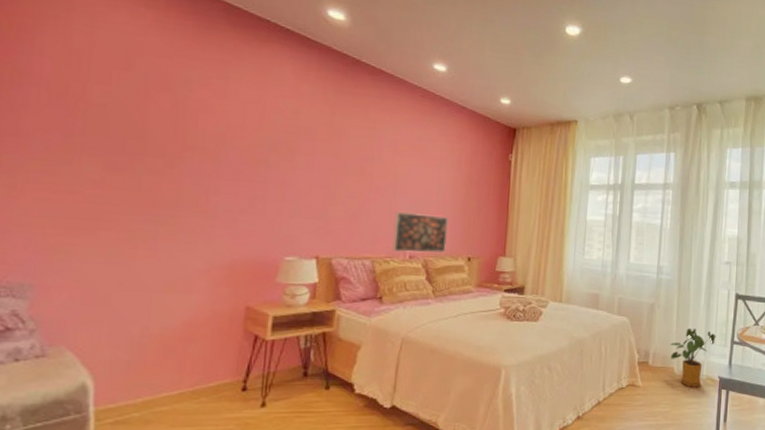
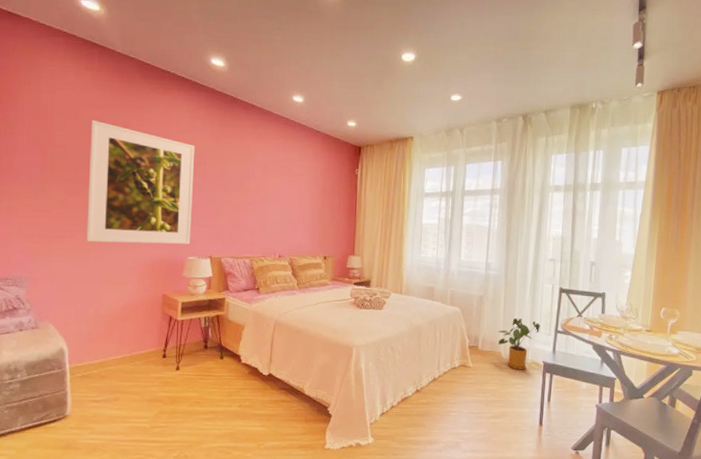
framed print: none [133,72,302,241] -> present [86,119,195,245]
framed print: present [392,212,449,254] -> none [265,220,308,254]

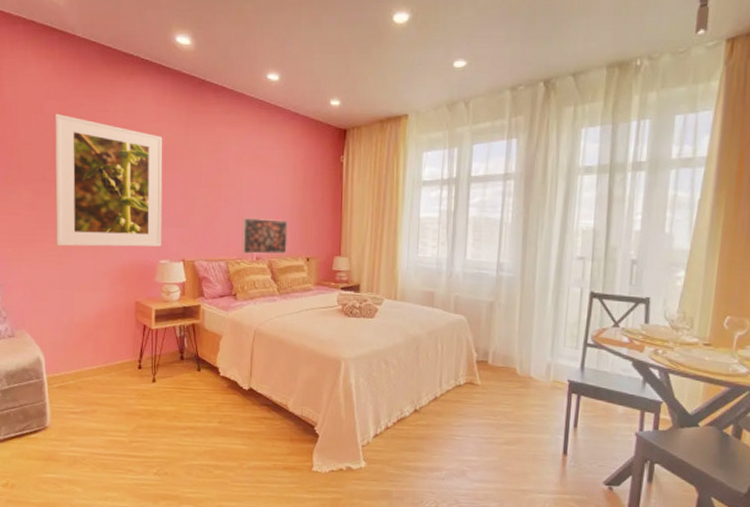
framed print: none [265,220,308,254] -> present [242,218,289,255]
house plant: present [497,318,541,370] -> none [511,328,566,390]

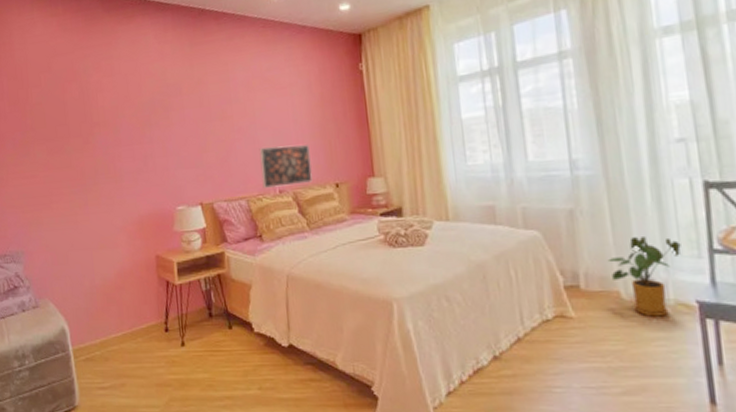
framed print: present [55,113,163,247] -> none [62,68,178,204]
house plant: none [511,328,566,390] -> present [607,235,681,317]

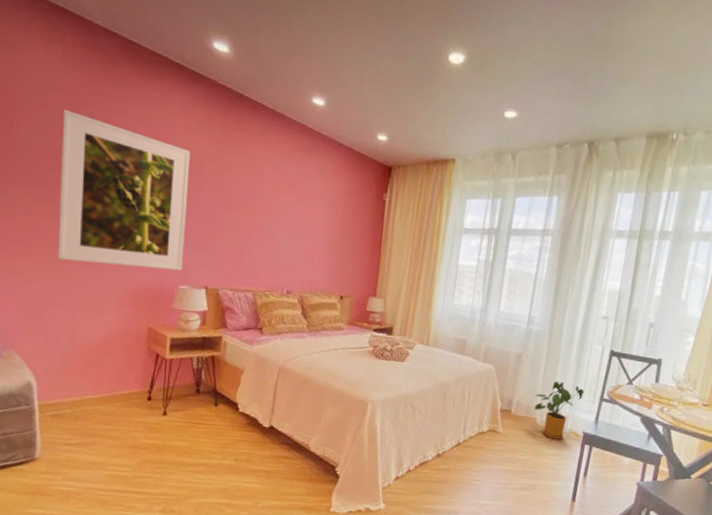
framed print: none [62,68,178,204] -> present [58,108,191,271]
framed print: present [259,145,313,188] -> none [271,248,323,291]

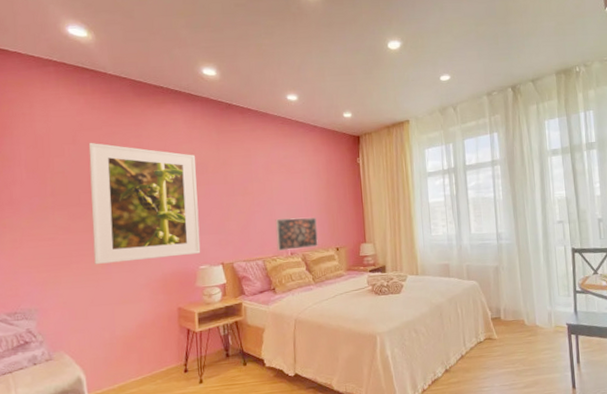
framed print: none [271,248,323,291] -> present [275,217,319,251]
house plant: present [534,381,584,440] -> none [517,283,559,336]

